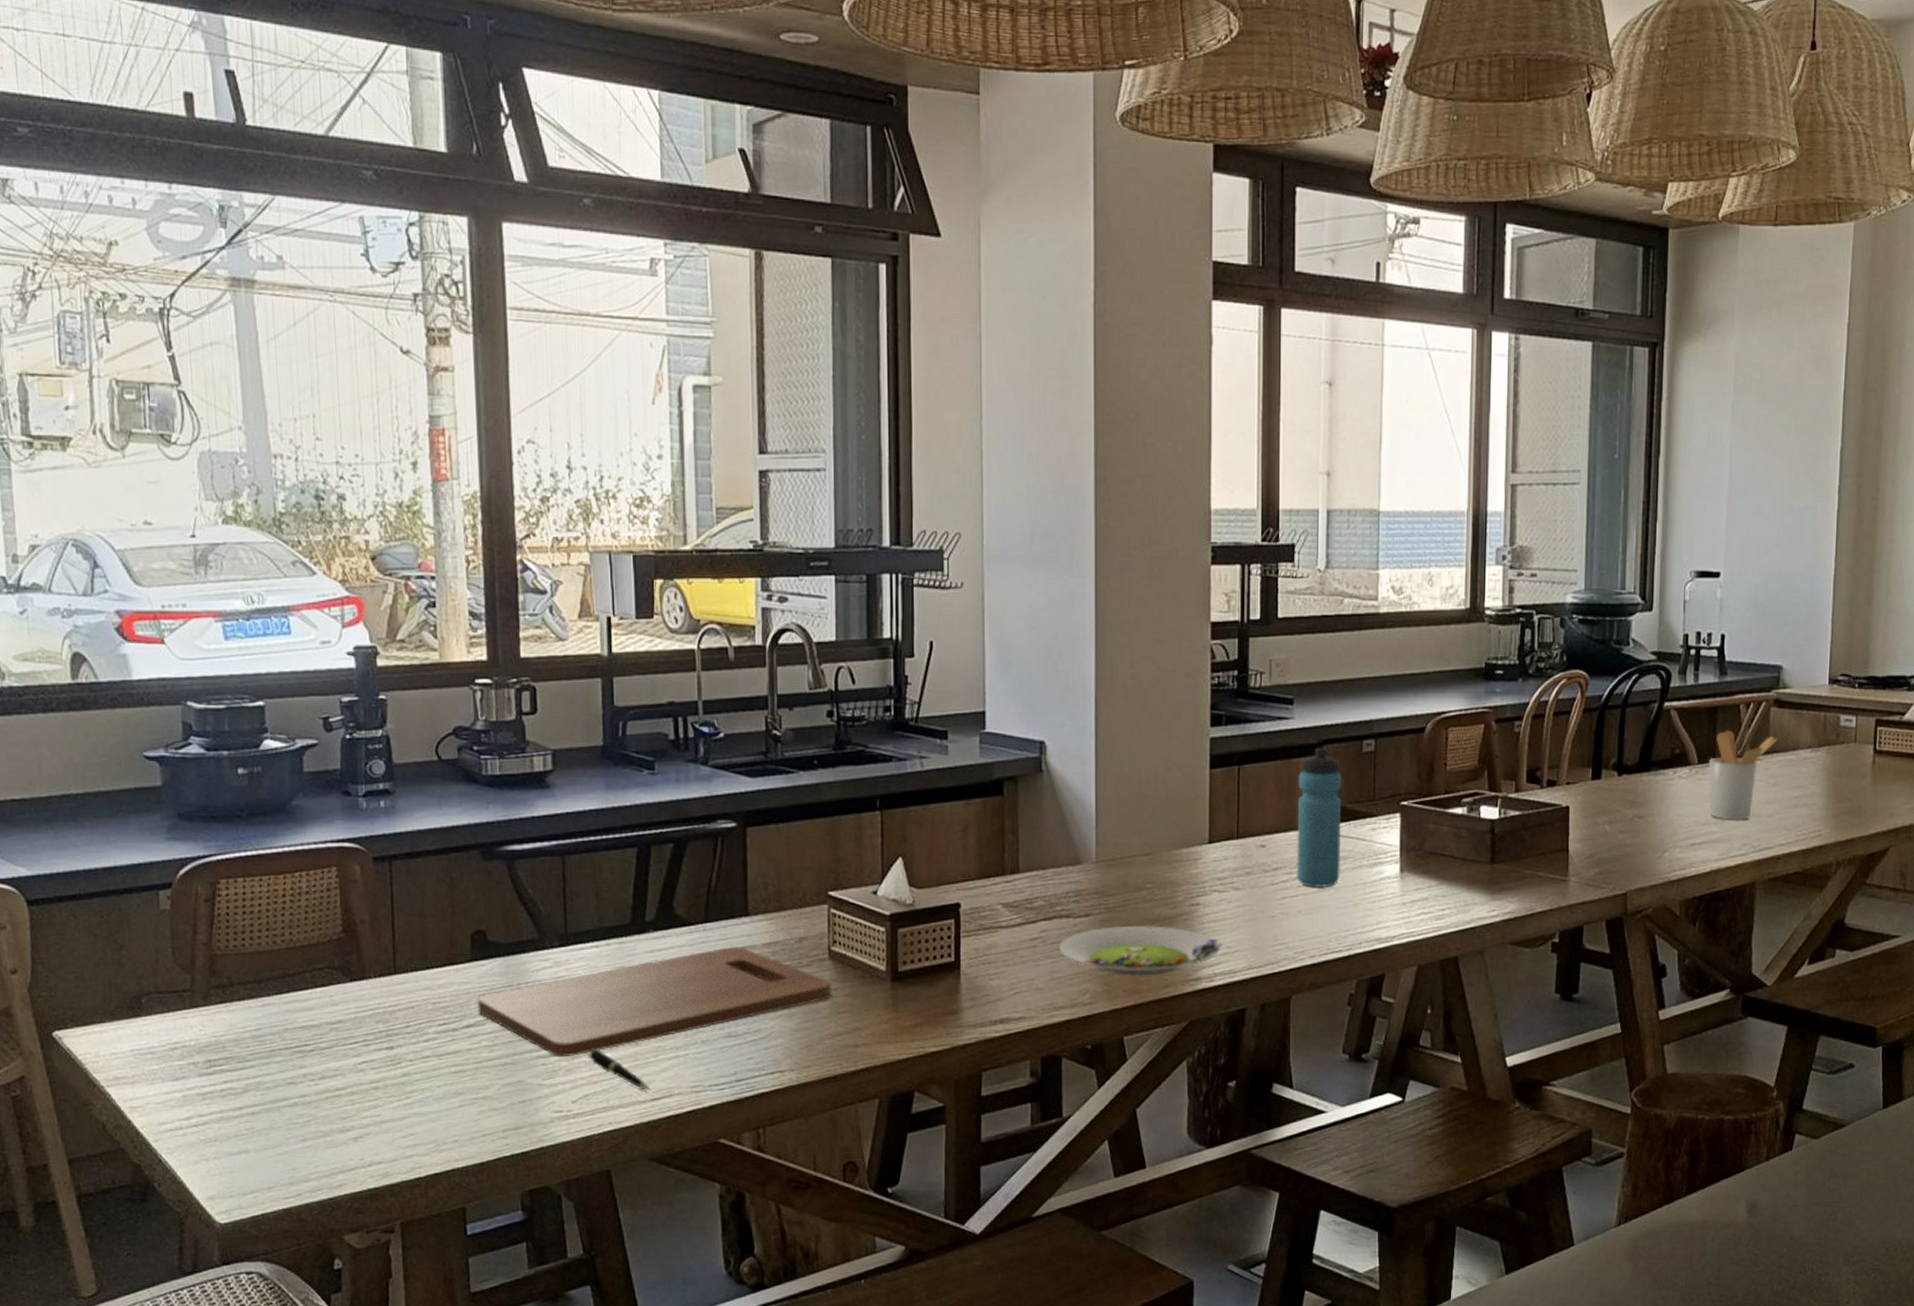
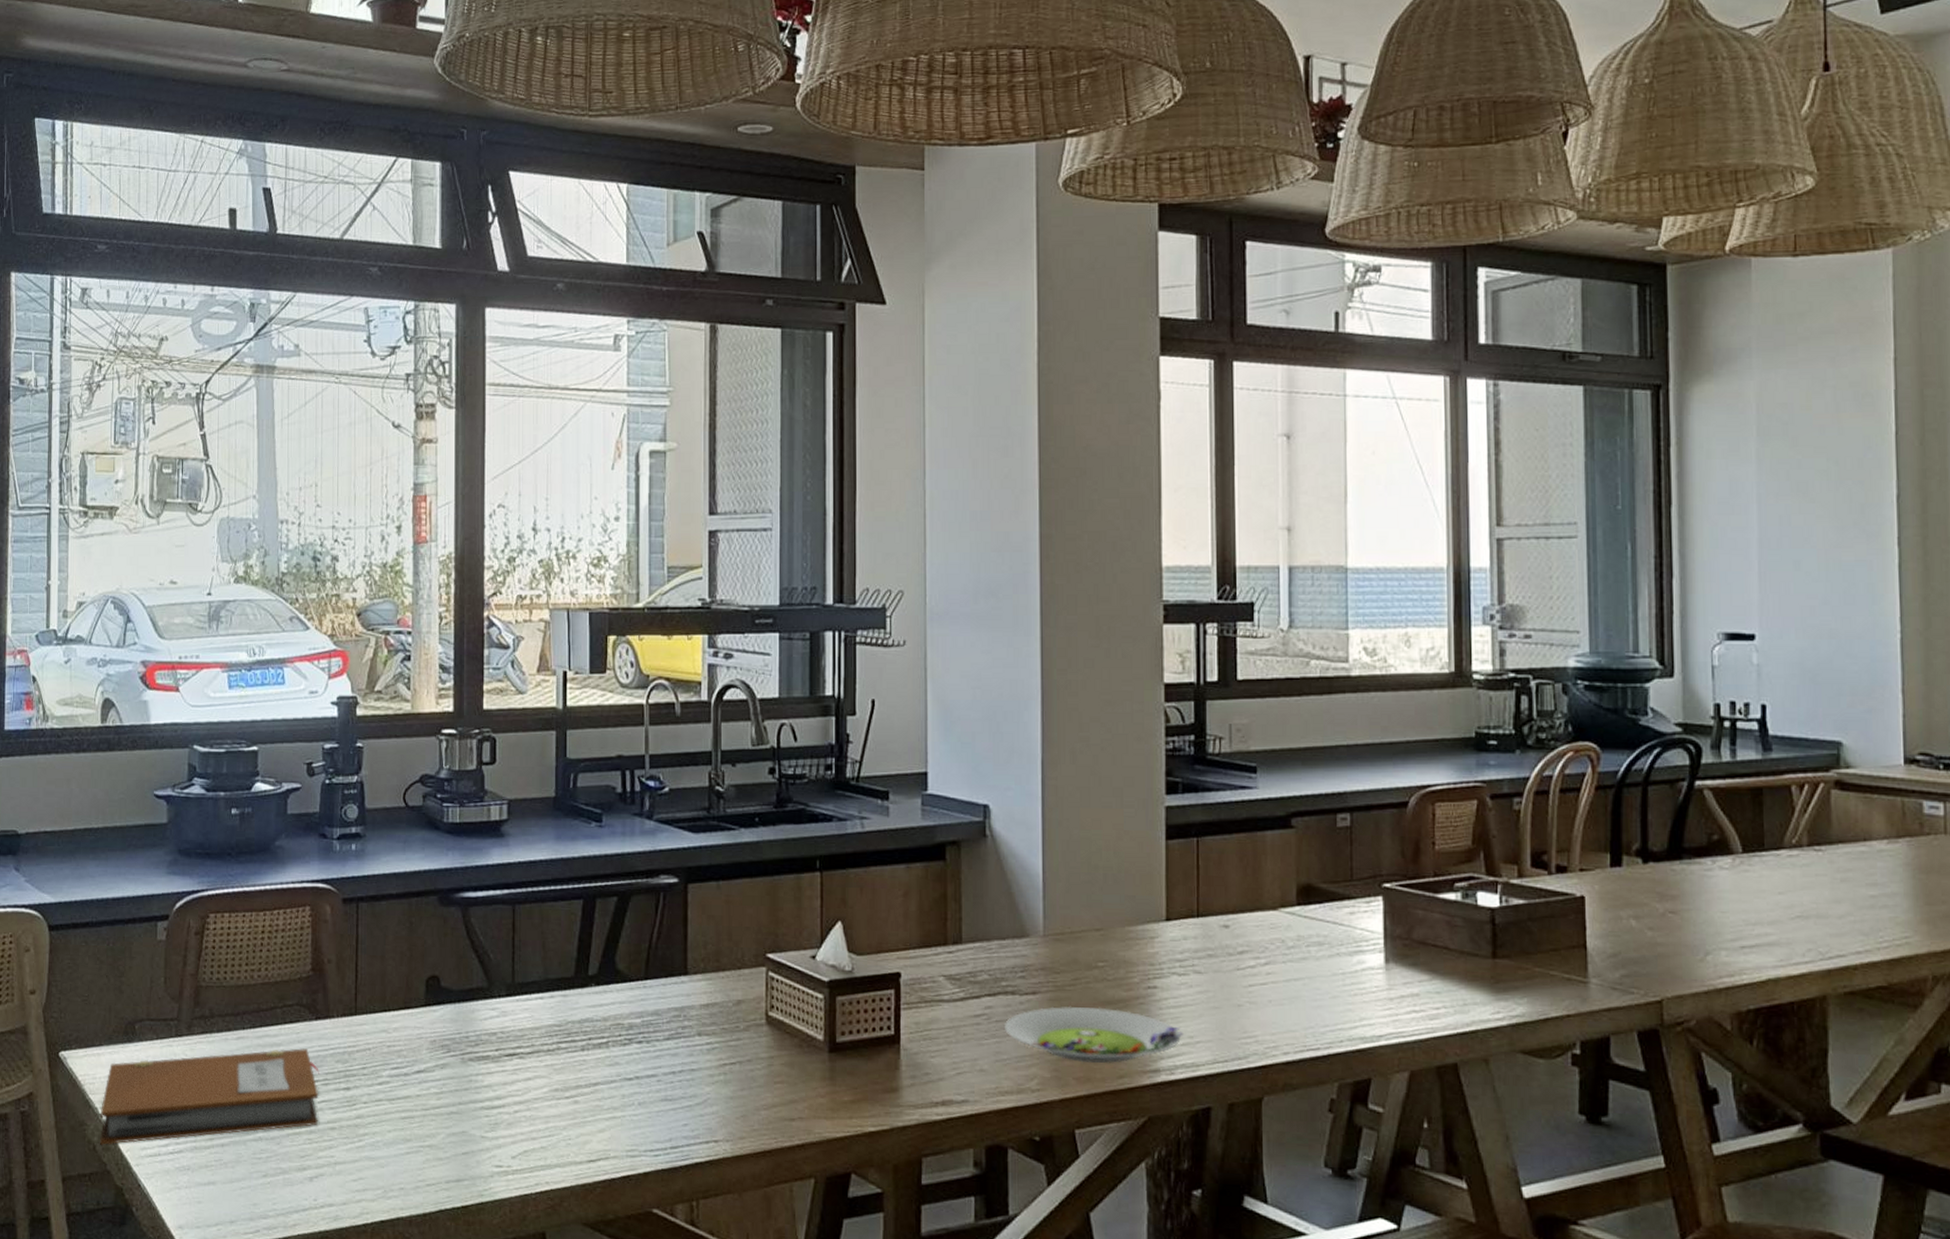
notebook: none [108,1011,361,1123] -> present [100,1048,319,1145]
cutting board: present [477,946,832,1057] -> none [428,1005,769,1110]
pen: present [588,1048,652,1092] -> none [528,1103,588,1152]
water bottle: present [1296,747,1341,889] -> none [1263,820,1316,977]
utensil holder: present [1708,730,1778,820] -> none [1755,814,1843,921]

